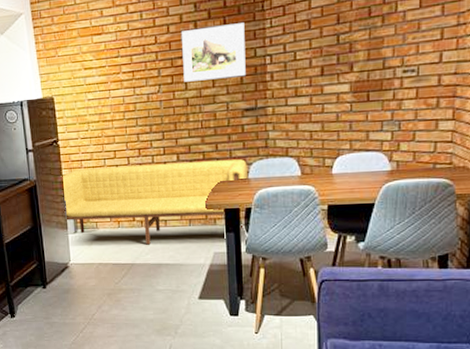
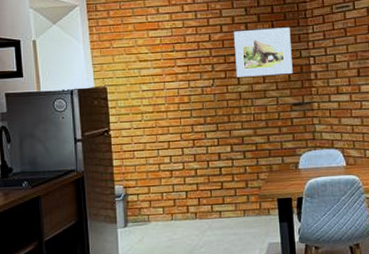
bench: present [61,159,247,245] -> none [111,150,298,238]

